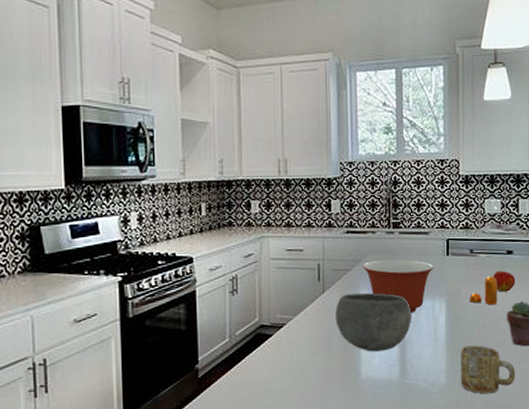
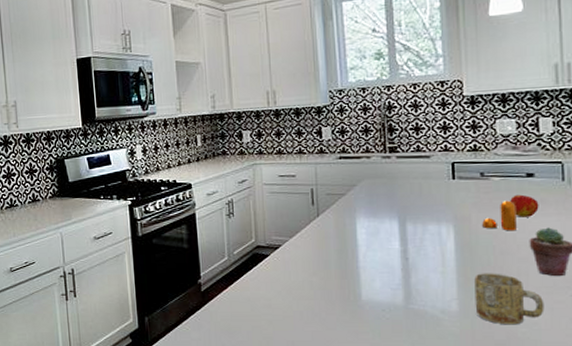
bowl: present [336,293,411,352] -> none [331,217,415,275]
mixing bowl: present [362,259,434,313] -> none [358,183,438,238]

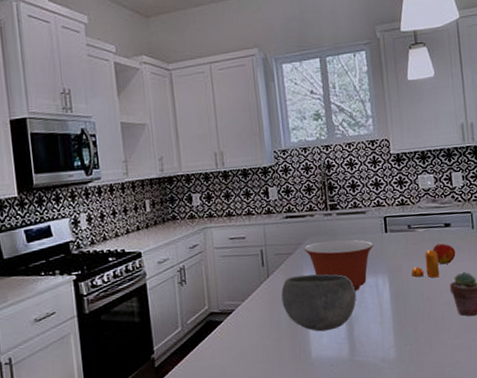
bowl: none [331,217,415,275] -> present [281,273,356,332]
mixing bowl: none [358,183,438,238] -> present [304,239,373,292]
mug: present [474,273,544,325] -> none [408,318,465,366]

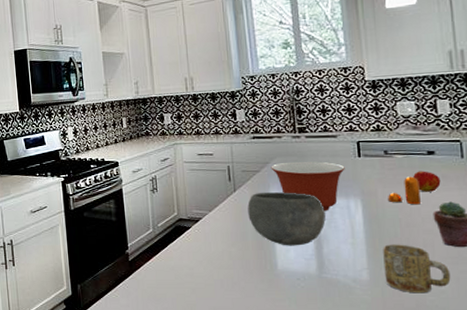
mug: none [408,318,465,366] -> present [383,244,451,293]

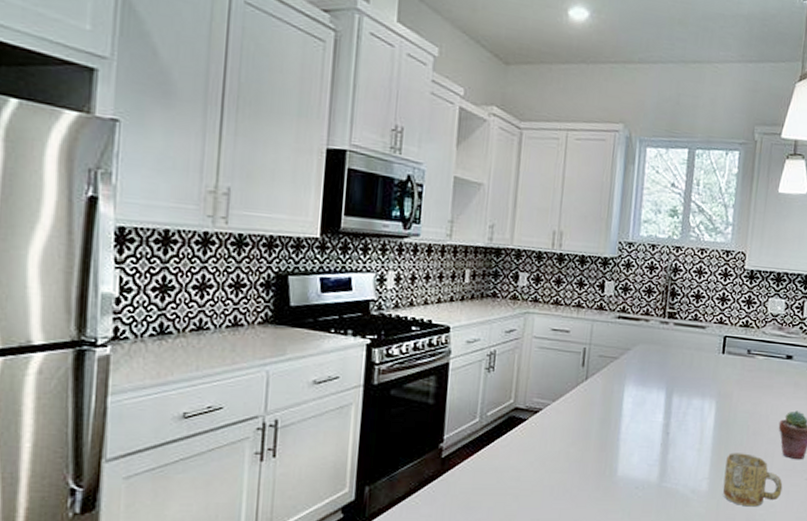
bowl: present [247,192,326,246] -> none [596,383,679,449]
mixing bowl: present [271,161,345,211] -> none [631,351,707,412]
pepper shaker: present [388,176,421,205] -> none [741,380,774,412]
apple: present [413,171,441,192] -> none [769,375,793,399]

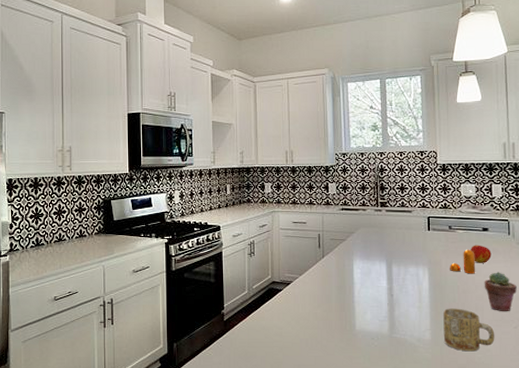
pepper shaker: none [741,380,774,412] -> present [450,249,475,274]
apple: none [769,375,793,399] -> present [471,245,492,263]

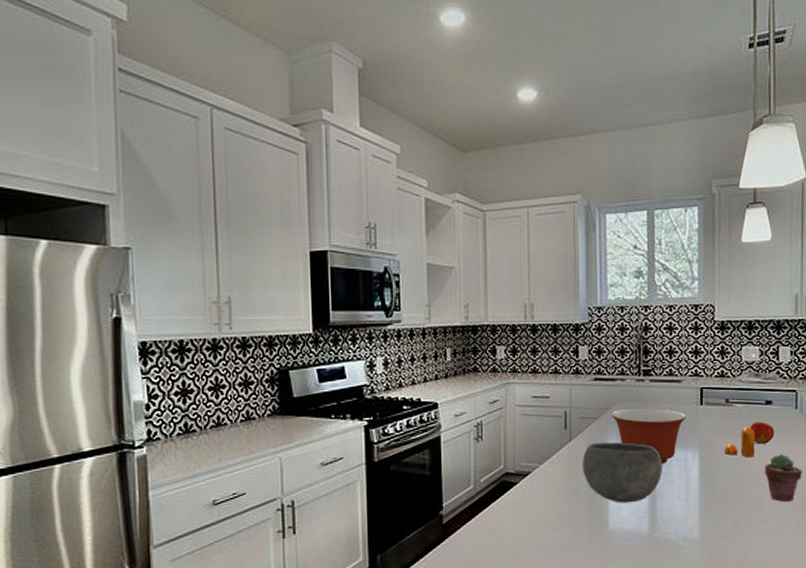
bowl: none [333,259,398,309] -> present [583,442,662,503]
mixing bowl: none [355,232,417,278] -> present [611,408,686,464]
mug: present [443,308,495,352] -> none [714,499,774,551]

